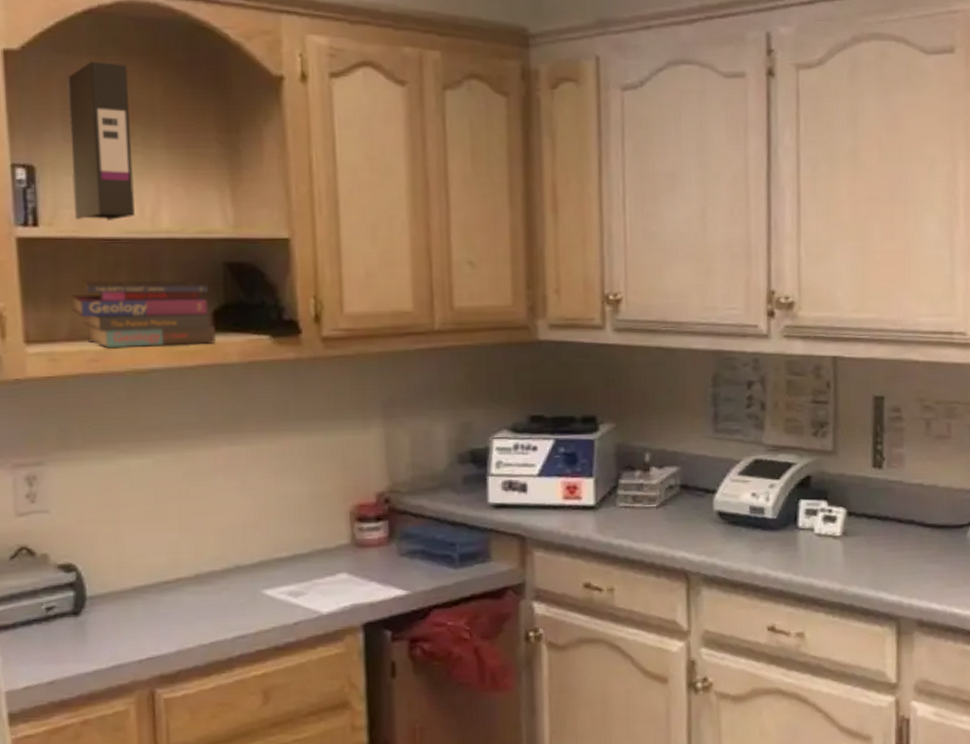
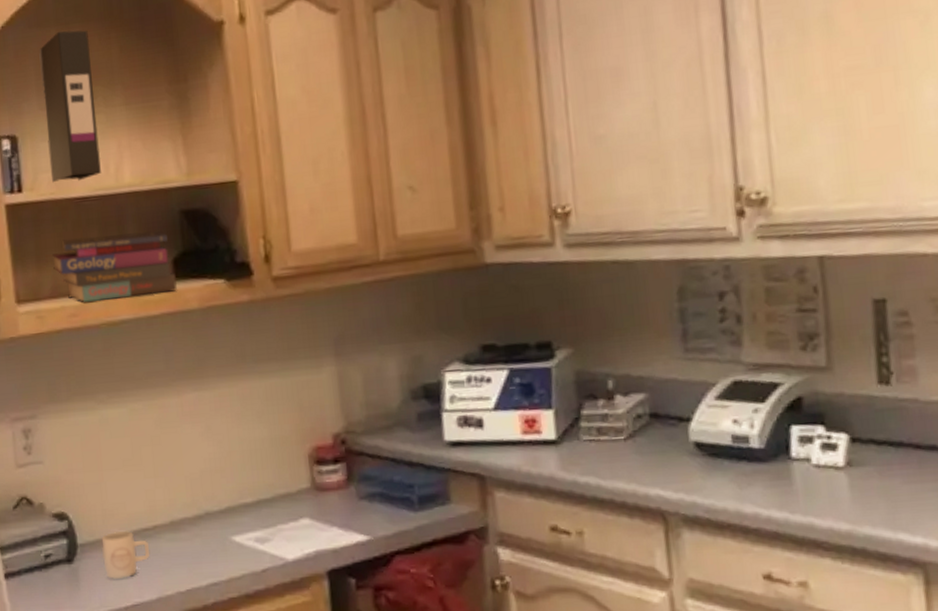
mug: none [114,582,171,632] -> present [101,530,151,579]

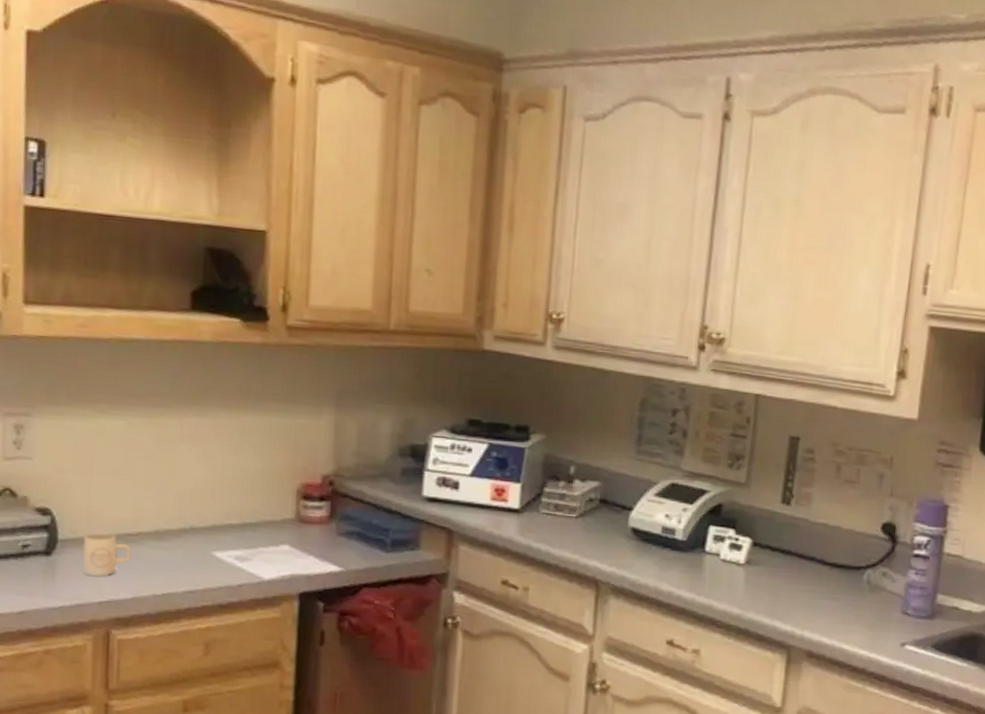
binder: present [39,30,101,183] -> none [77,48,135,199]
books: present [52,230,177,302] -> none [68,252,193,321]

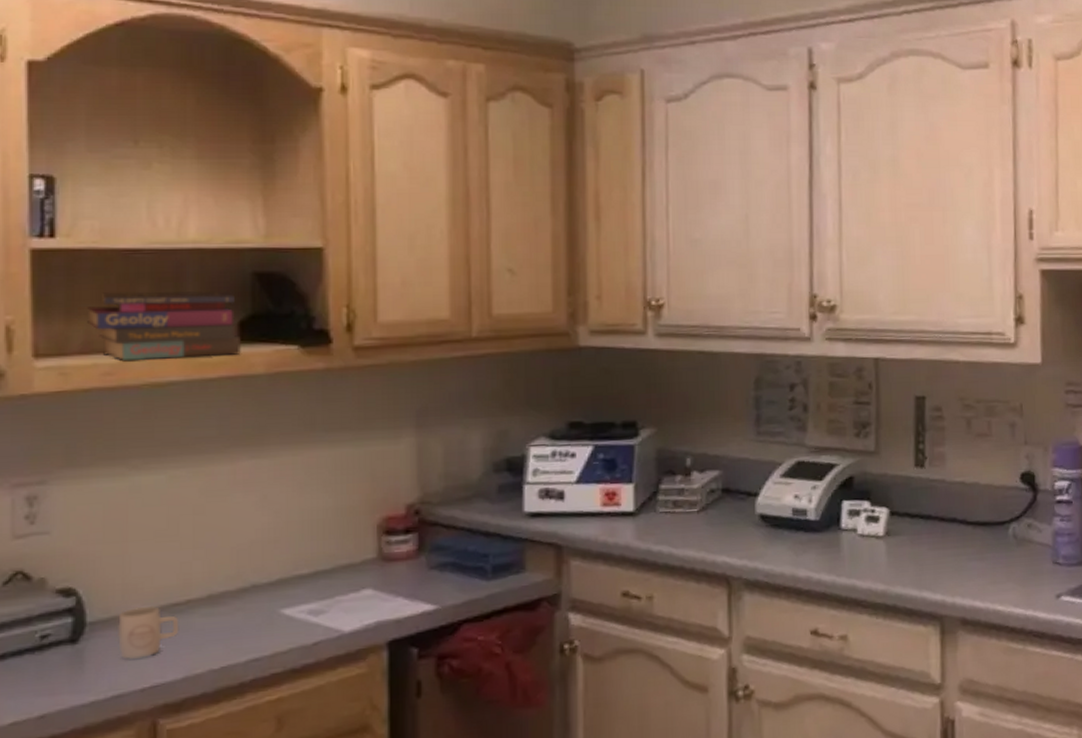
books: none [68,252,193,321] -> present [87,290,241,361]

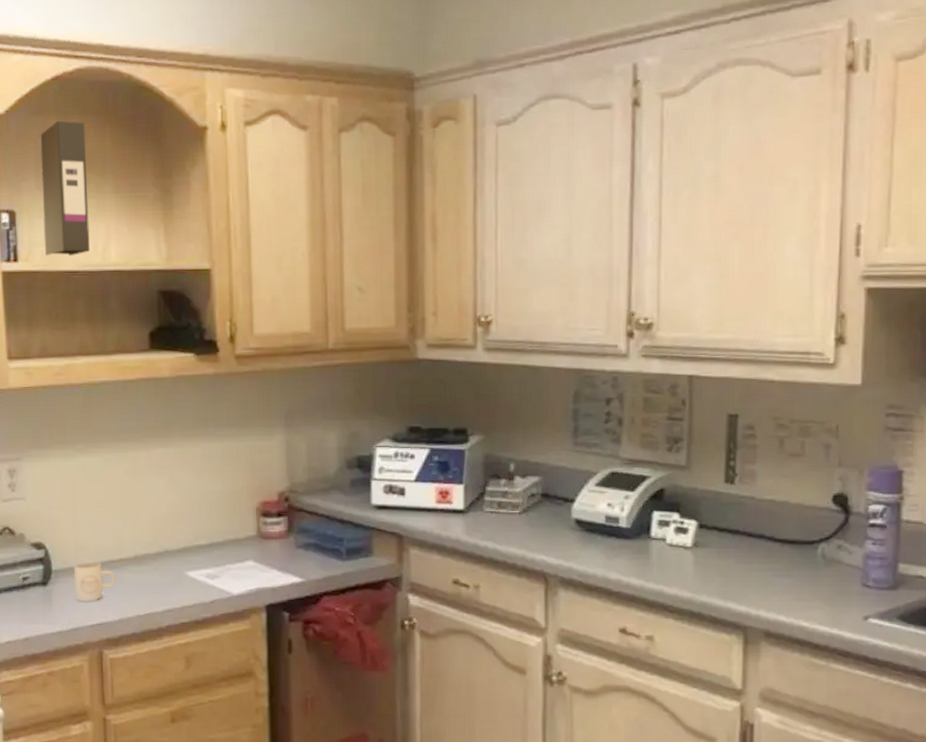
books: present [87,290,241,361] -> none [42,306,152,364]
binder: none [94,72,160,232] -> present [39,120,90,257]

